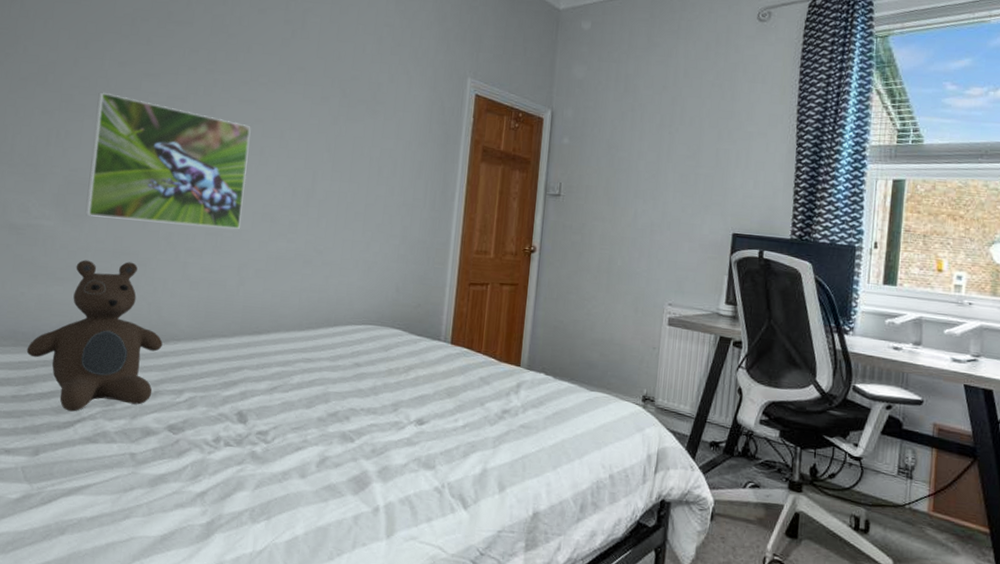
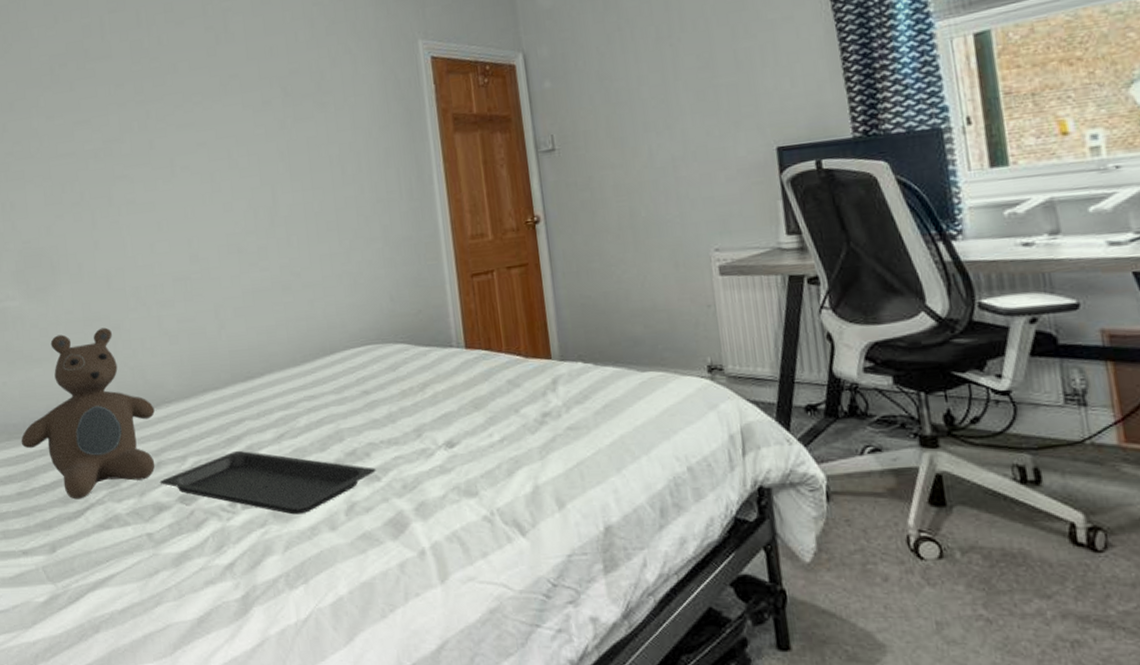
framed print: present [86,92,251,229] -> none [33,151,207,289]
serving tray: none [152,394,352,460] -> present [159,451,376,515]

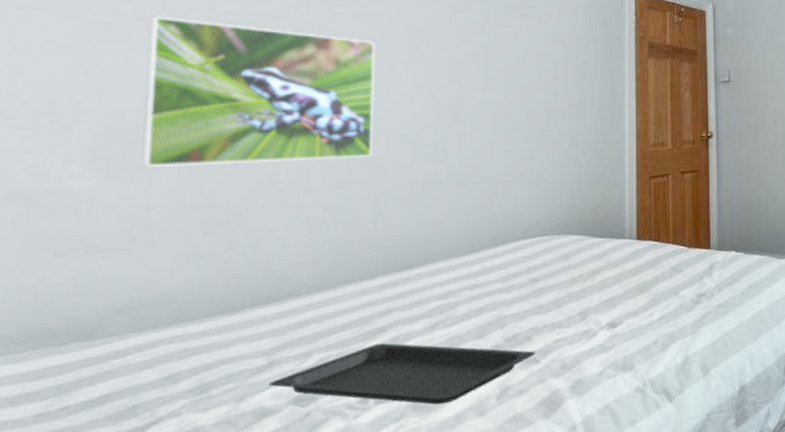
teddy bear: present [21,327,155,500] -> none [56,214,276,415]
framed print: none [33,151,207,289] -> present [141,16,376,169]

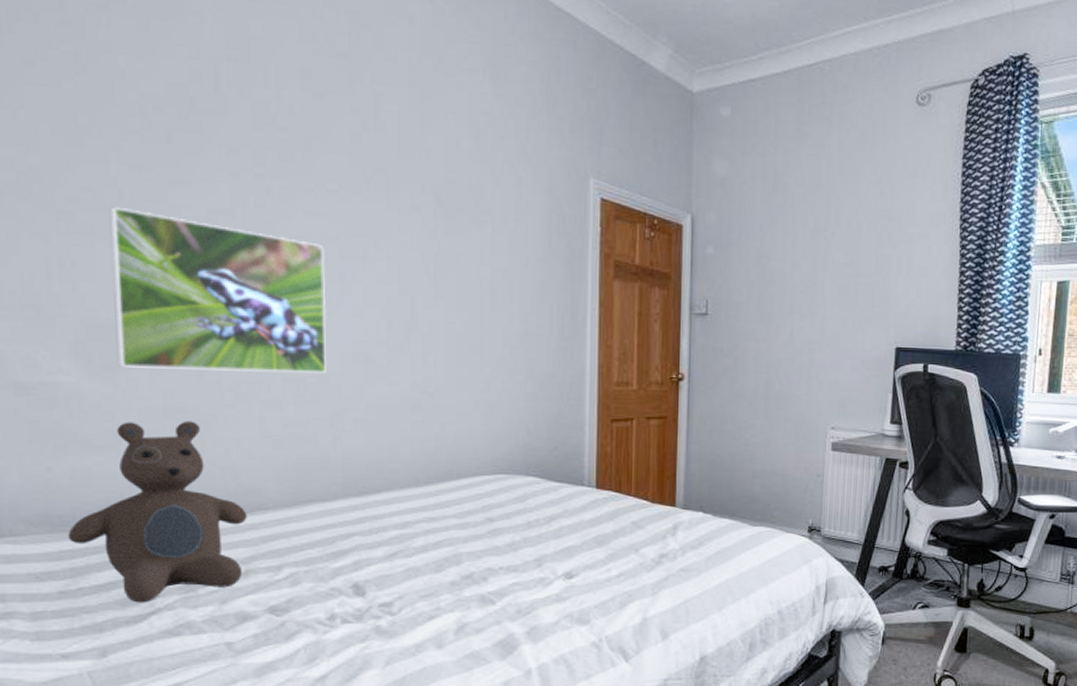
teddy bear: none [56,214,276,415] -> present [68,421,247,603]
serving tray: present [268,343,536,405] -> none [246,566,491,632]

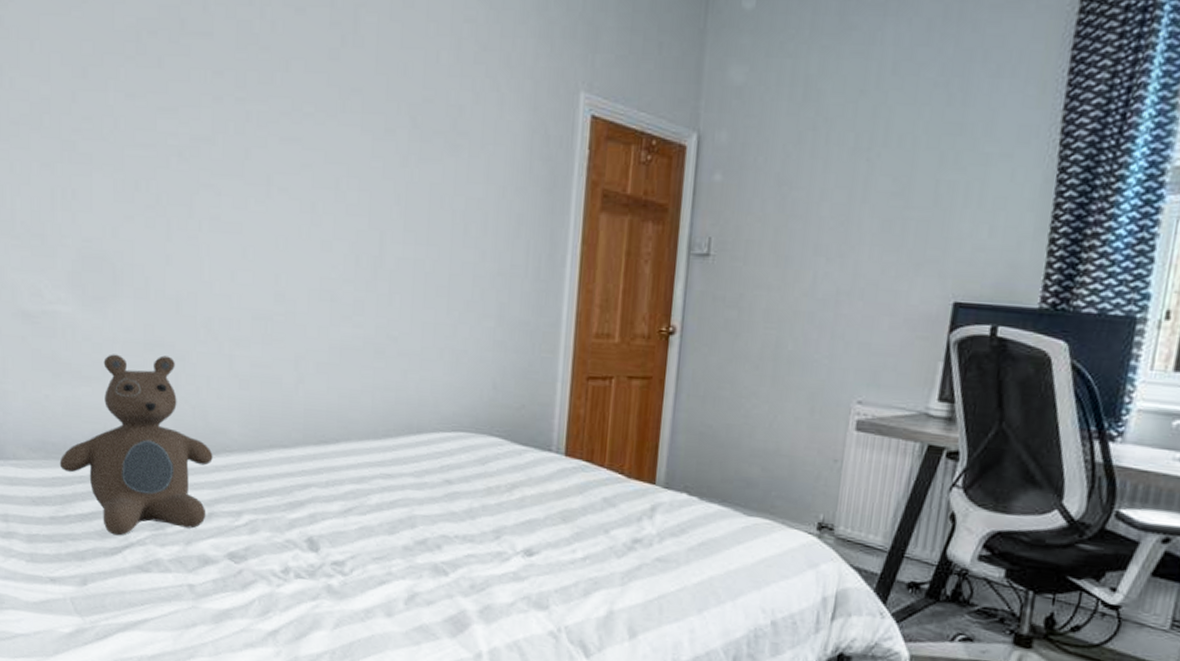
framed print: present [109,206,327,373] -> none [105,135,298,311]

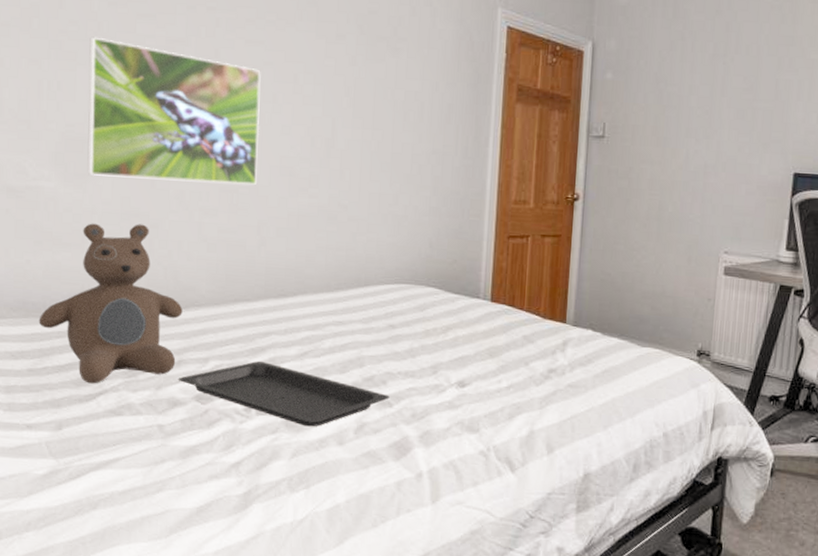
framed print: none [105,135,298,311] -> present [87,37,261,185]
serving tray: none [209,517,445,595] -> present [178,361,390,427]

